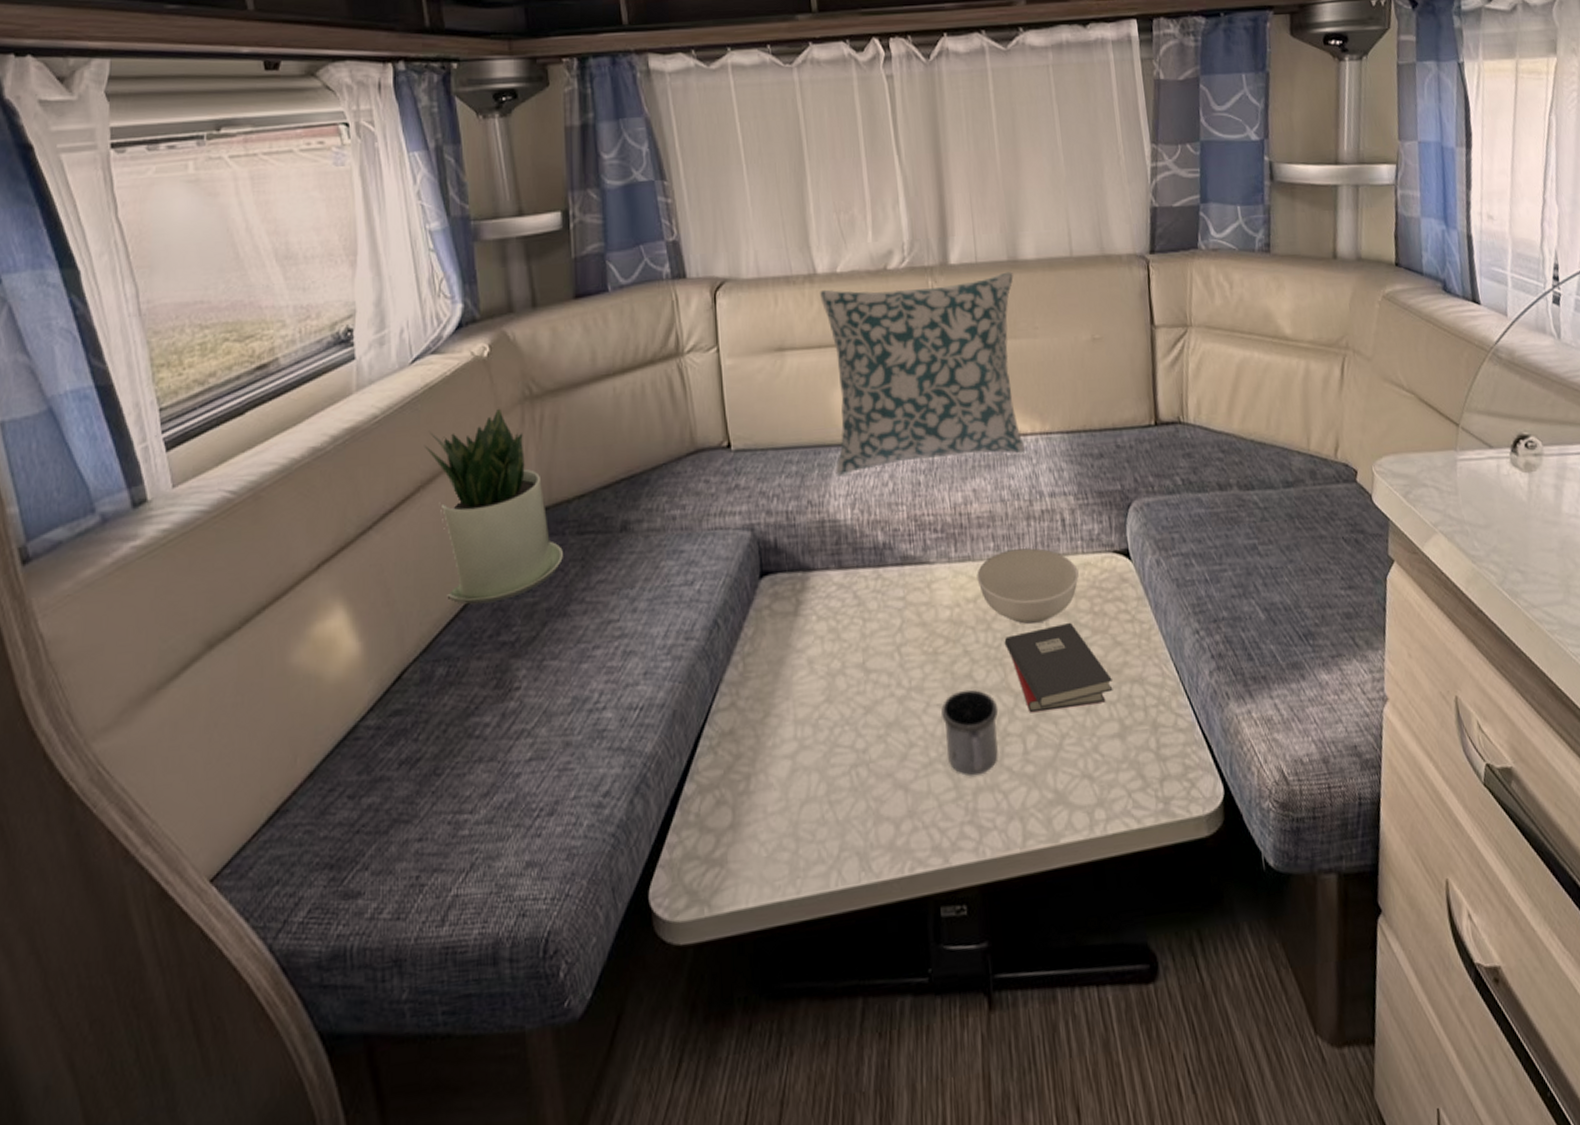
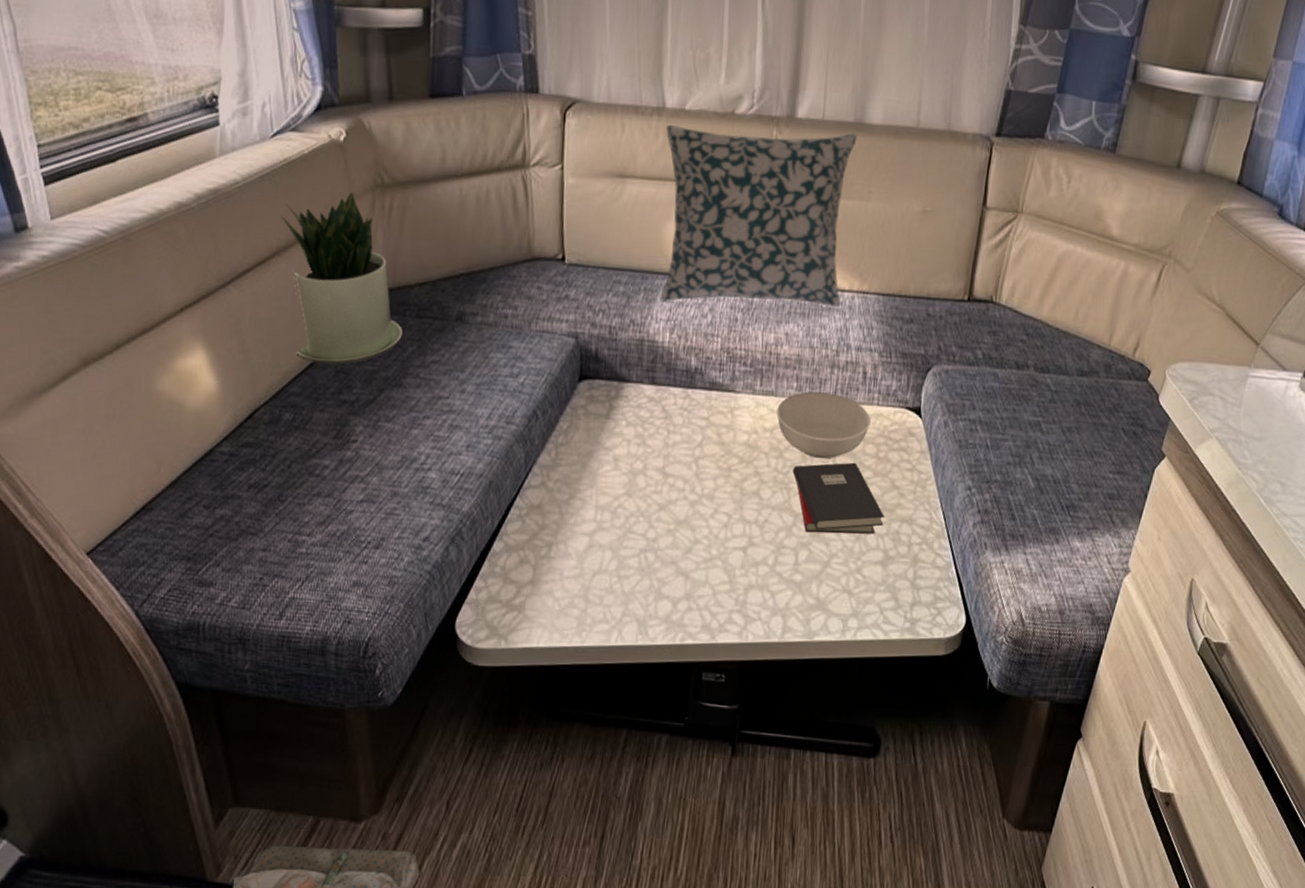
mug: present [941,689,999,776] -> none [726,504,778,576]

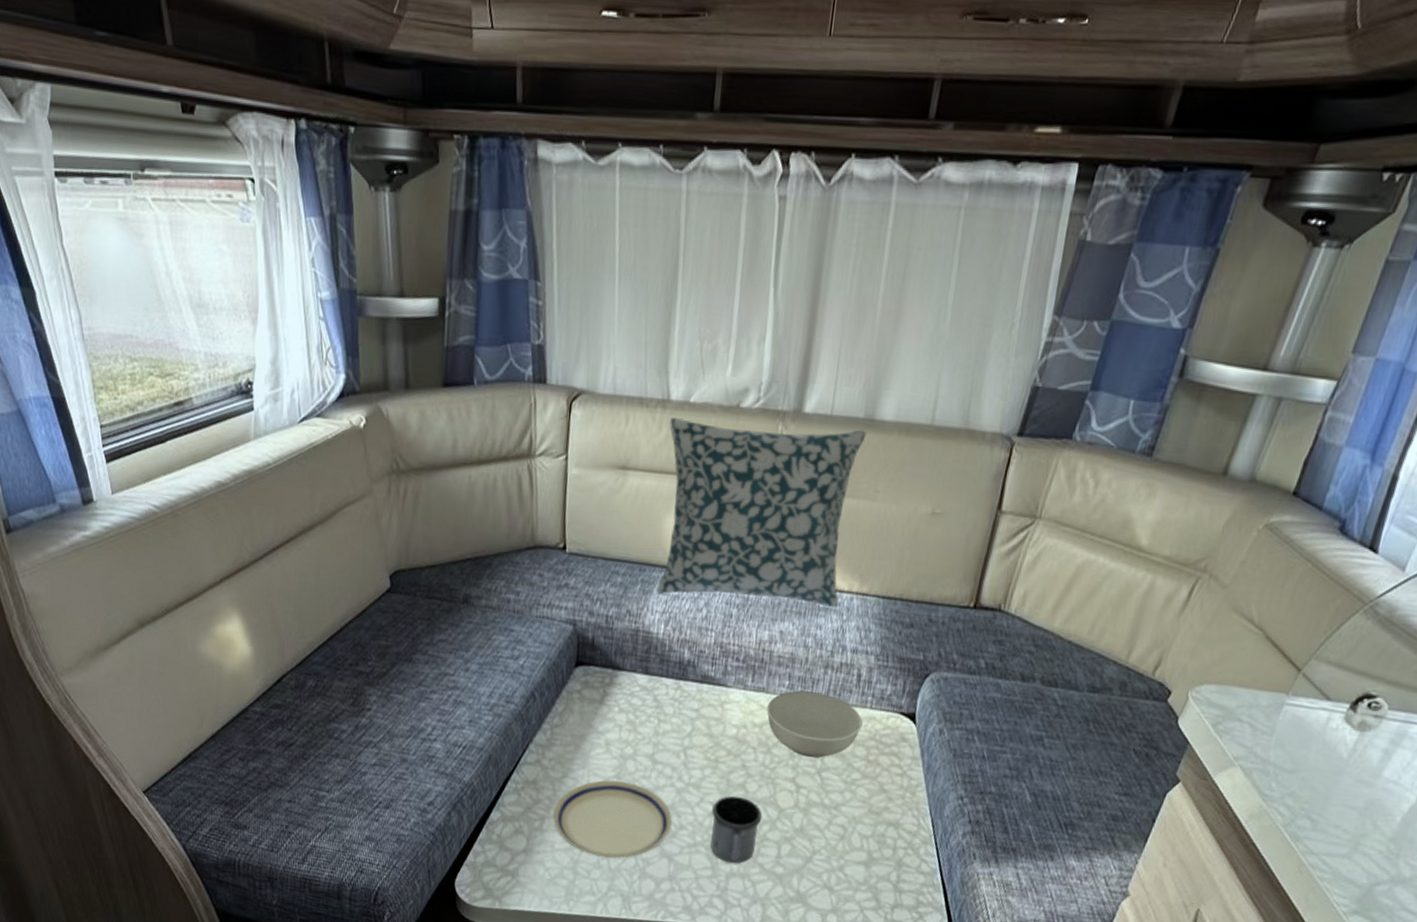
planter: present [280,191,402,365] -> none [306,476,413,639]
plate: none [561,498,687,582] -> present [553,780,672,859]
mug: none [726,504,778,576] -> present [710,795,763,864]
hardback book: present [792,462,884,534] -> none [779,762,871,835]

